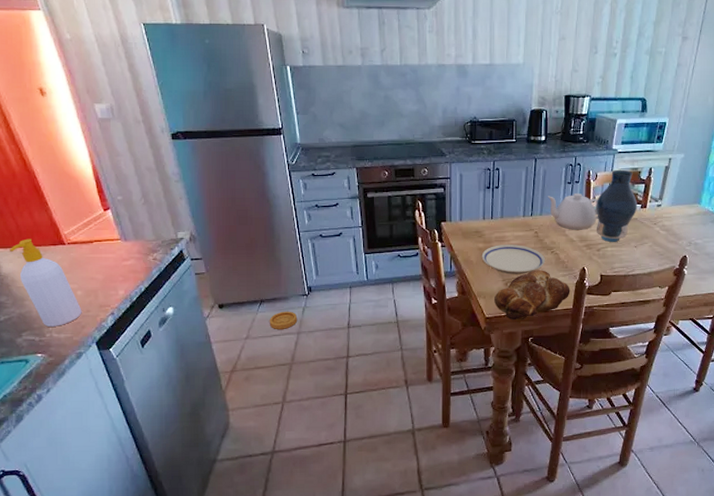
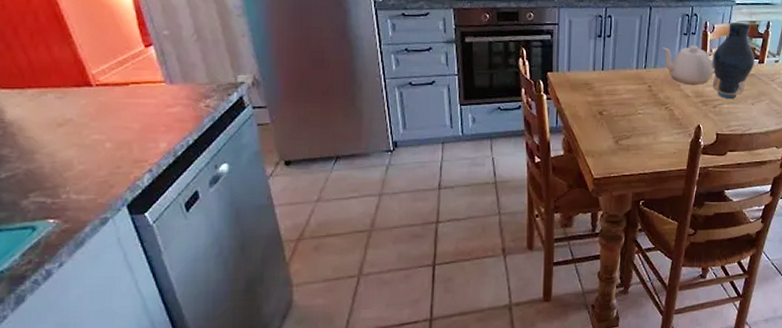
soap bottle: present [10,238,82,327] -> none [18,78,111,186]
pet bowl: present [269,311,298,329] -> none [346,169,380,190]
plate: present [481,245,546,274] -> none [590,98,659,131]
bread loaf: present [494,270,570,320] -> none [604,127,685,182]

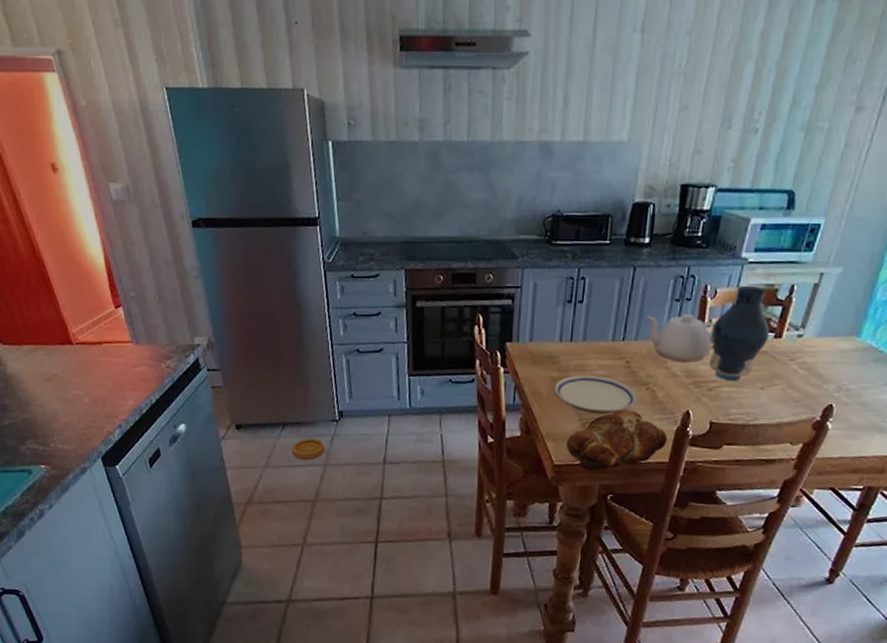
pet bowl: none [346,169,380,190] -> present [292,438,325,459]
plate: none [590,98,659,131] -> present [554,375,638,414]
bread loaf: none [604,127,685,182] -> present [566,409,668,472]

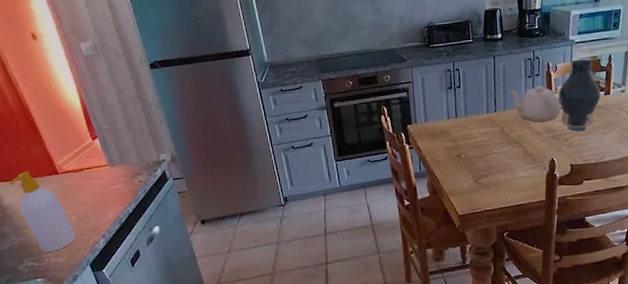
soap bottle: none [16,335,88,436] -> present [10,171,76,252]
pet bowl: present [292,438,325,459] -> none [249,222,276,241]
plate: present [554,375,638,414] -> none [449,141,514,171]
bread loaf: present [566,409,668,472] -> none [466,164,542,216]

